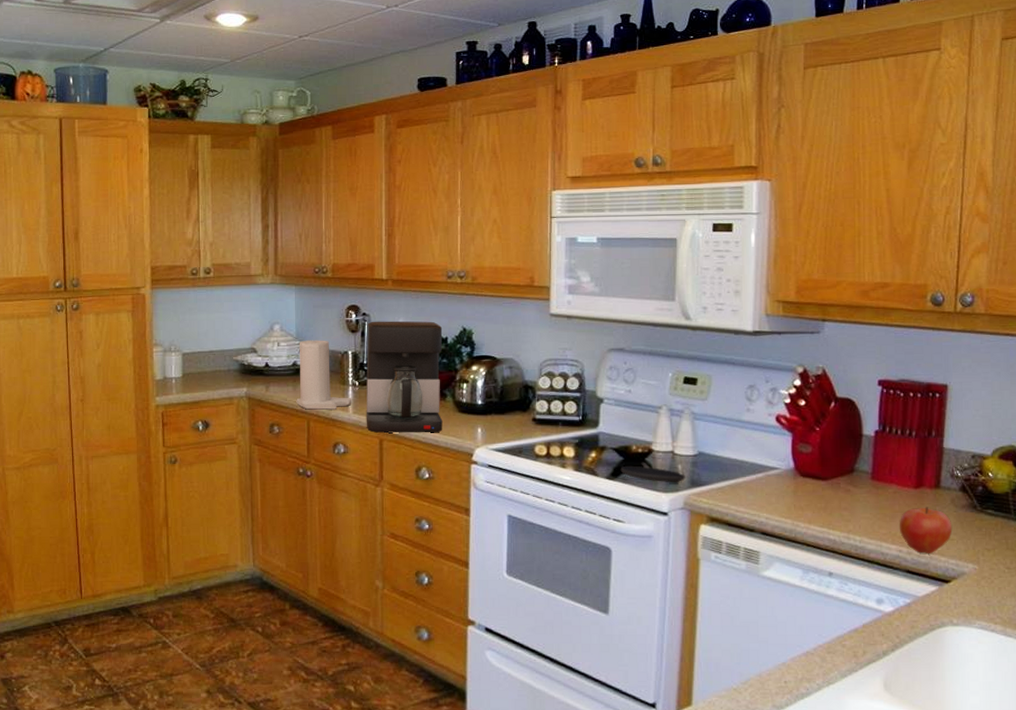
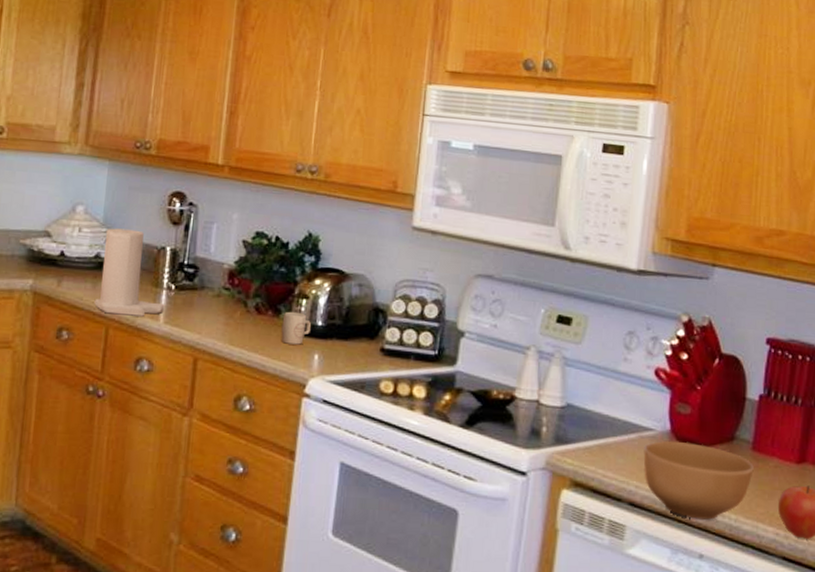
coffee maker: present [366,321,443,433] -> none [179,213,284,356]
mug: none [448,394,472,422] -> present [281,311,311,345]
frying pan: present [620,462,685,482] -> none [477,410,550,437]
bowl: none [771,476,874,542] -> present [643,441,754,520]

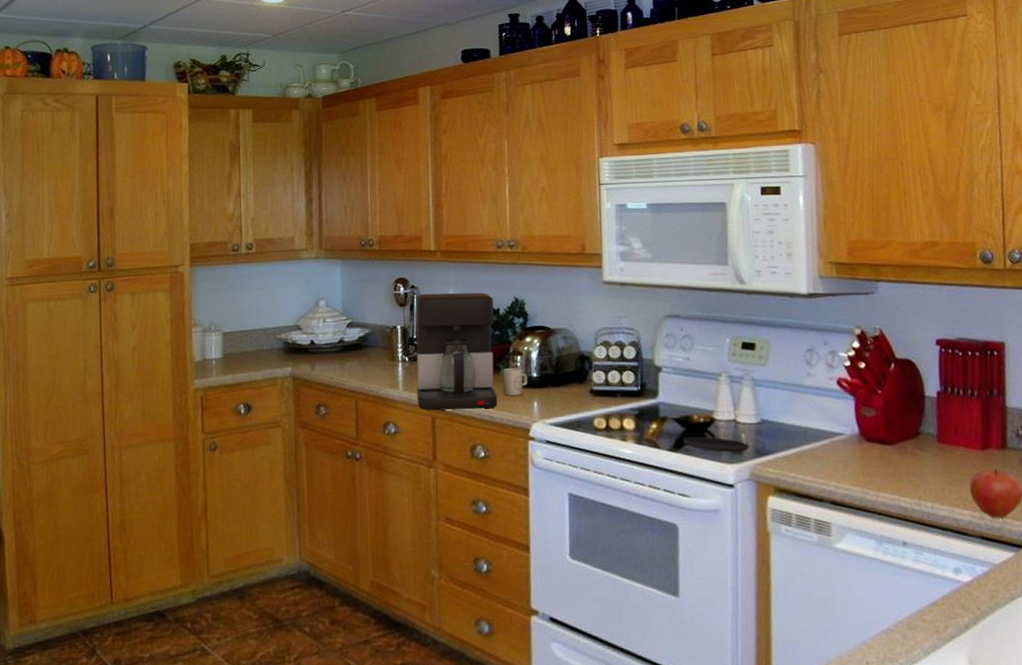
paper towel: present [94,228,165,317] -> none [343,315,402,388]
coffee maker: none [179,213,284,356] -> present [416,292,498,411]
frying pan: none [477,410,550,437] -> present [682,432,750,453]
bowl: present [643,441,754,520] -> none [837,441,942,510]

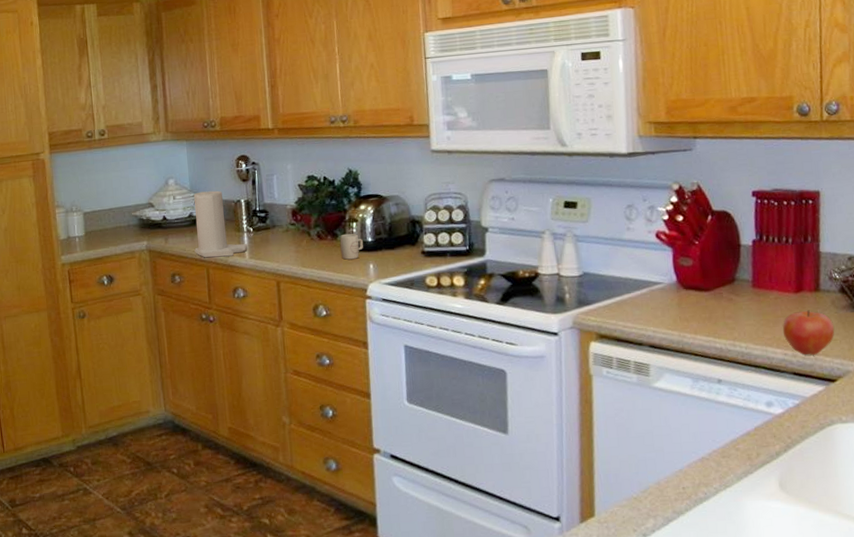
paper towel: none [343,315,402,388] -> present [193,190,248,258]
coffee maker: present [416,292,498,411] -> none [257,165,337,276]
frying pan: present [682,432,750,453] -> none [509,285,573,304]

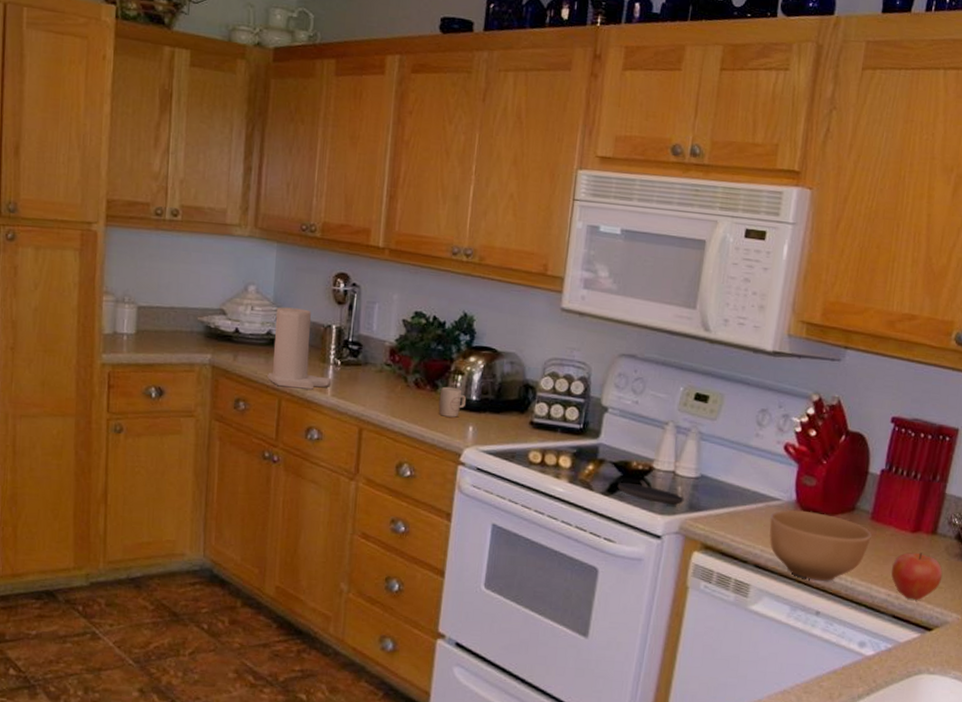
frying pan: none [509,285,573,304] -> present [617,480,684,505]
bowl: none [655,288,757,351] -> present [769,510,872,581]

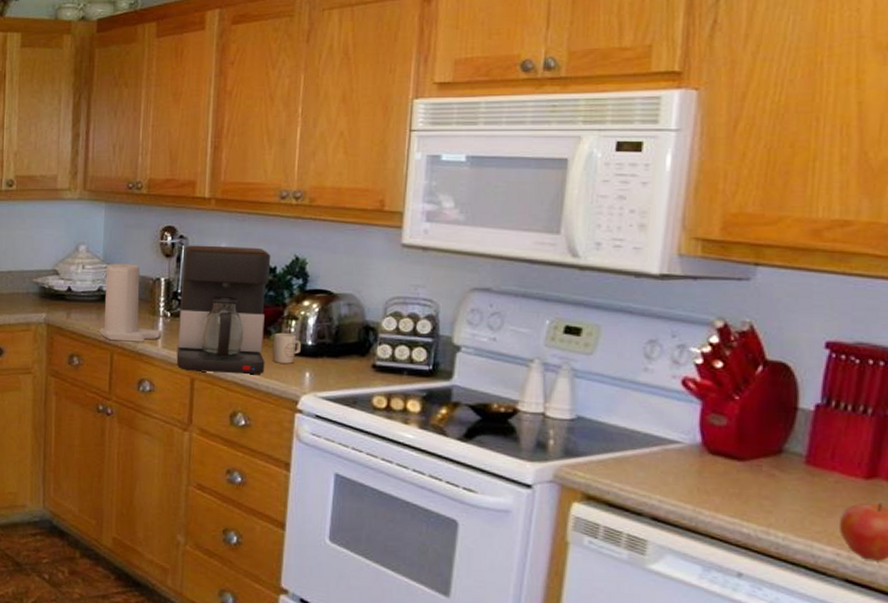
coffee maker: none [345,293,441,427] -> present [176,245,271,375]
frying pan: present [617,480,684,505] -> none [476,423,558,450]
bowl: present [769,510,872,581] -> none [668,454,808,537]

